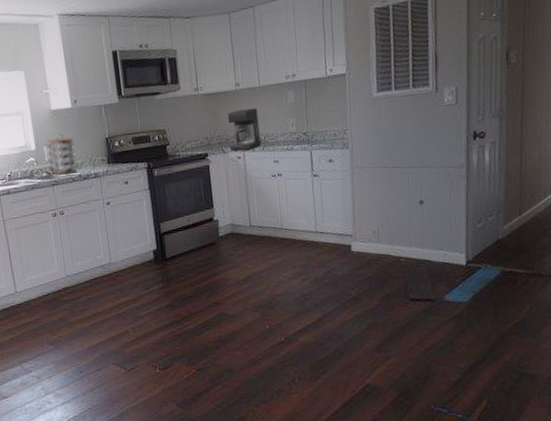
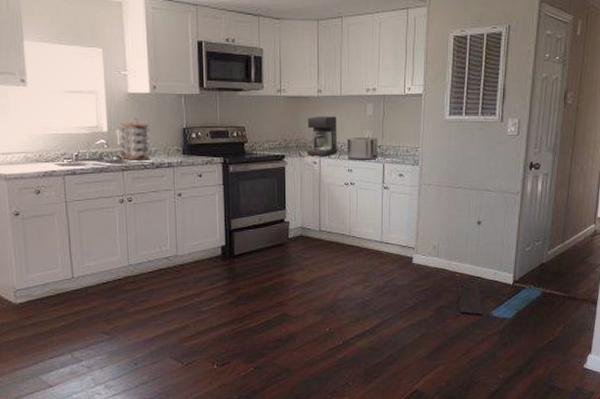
toaster: none [270,125,305,151] -> present [347,138,378,160]

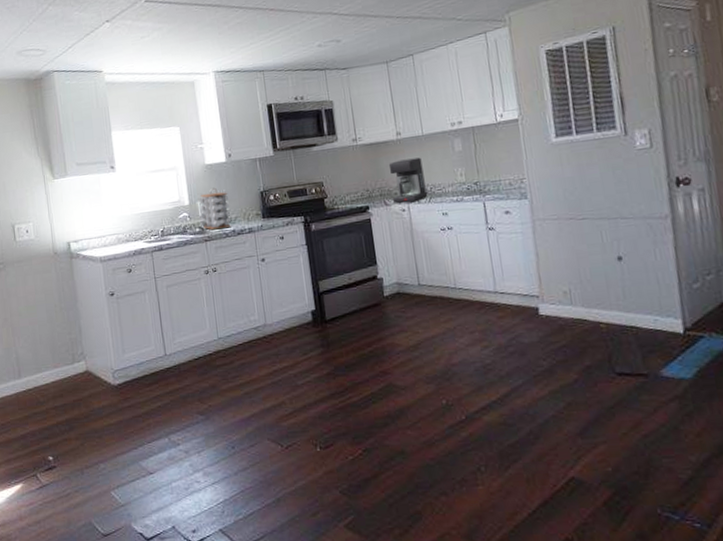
toaster: present [347,138,378,160] -> none [436,174,476,203]

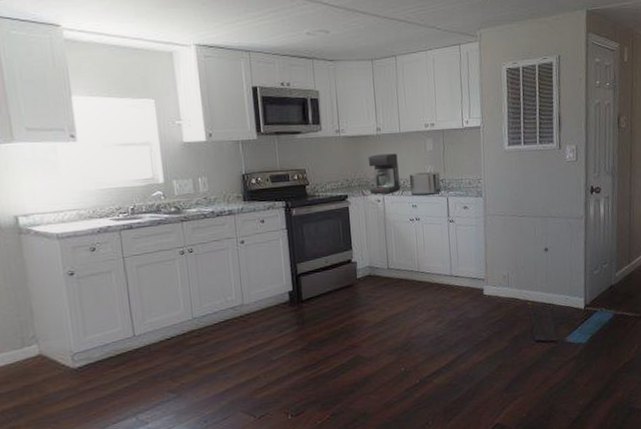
spice rack: present [200,187,231,230] -> none [176,166,210,211]
toaster: none [436,174,476,203] -> present [409,172,442,196]

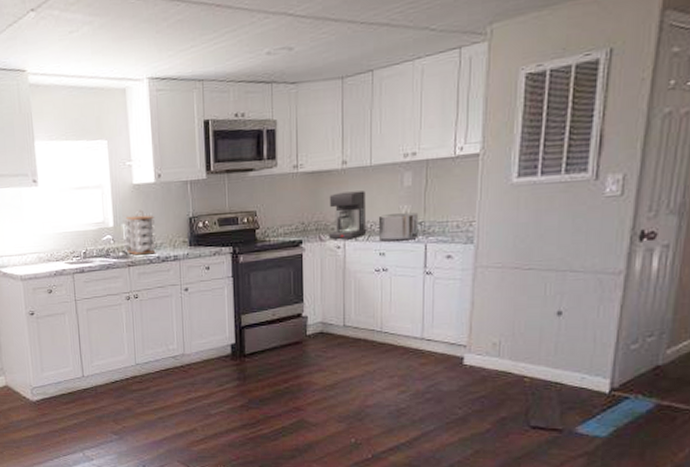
spice rack: none [176,166,210,211] -> present [125,209,156,255]

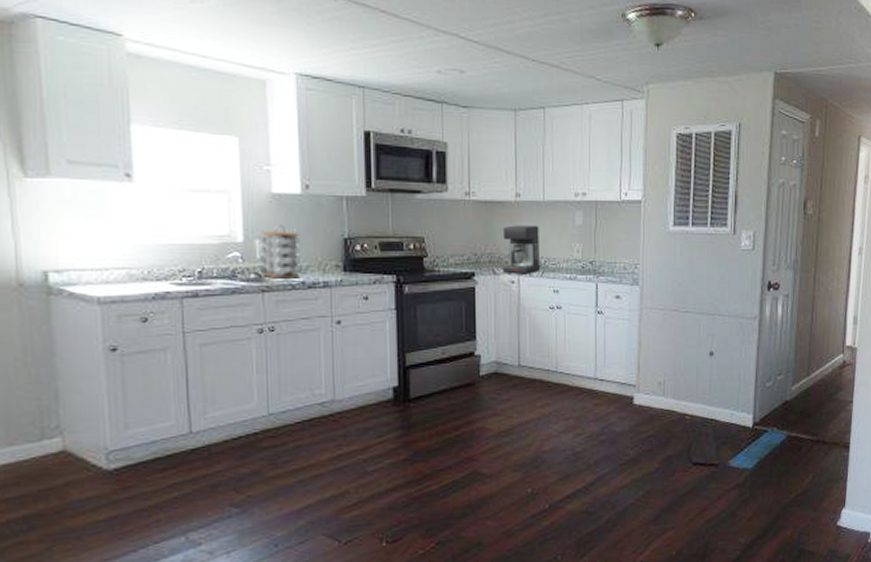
toaster: present [378,212,419,242] -> none [551,252,590,279]

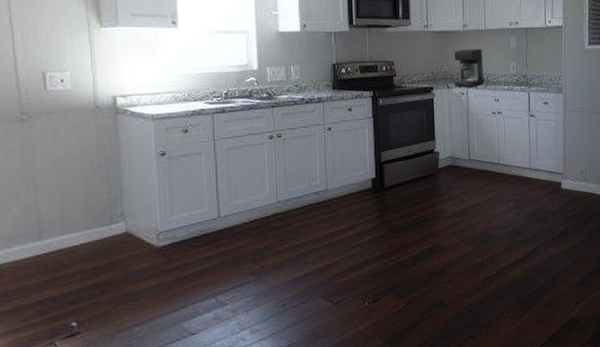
spice rack: present [260,224,300,279] -> none [270,55,300,97]

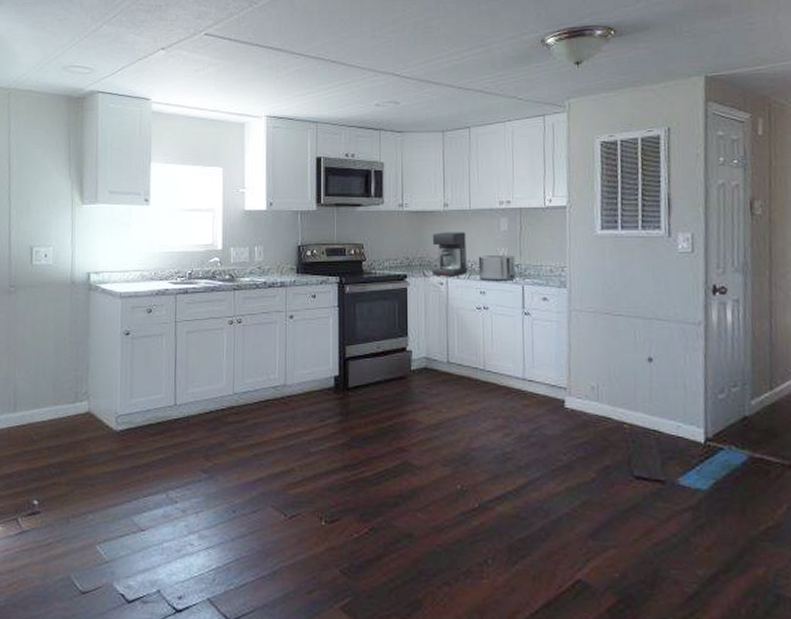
toaster: none [492,68,523,90] -> present [478,255,516,281]

